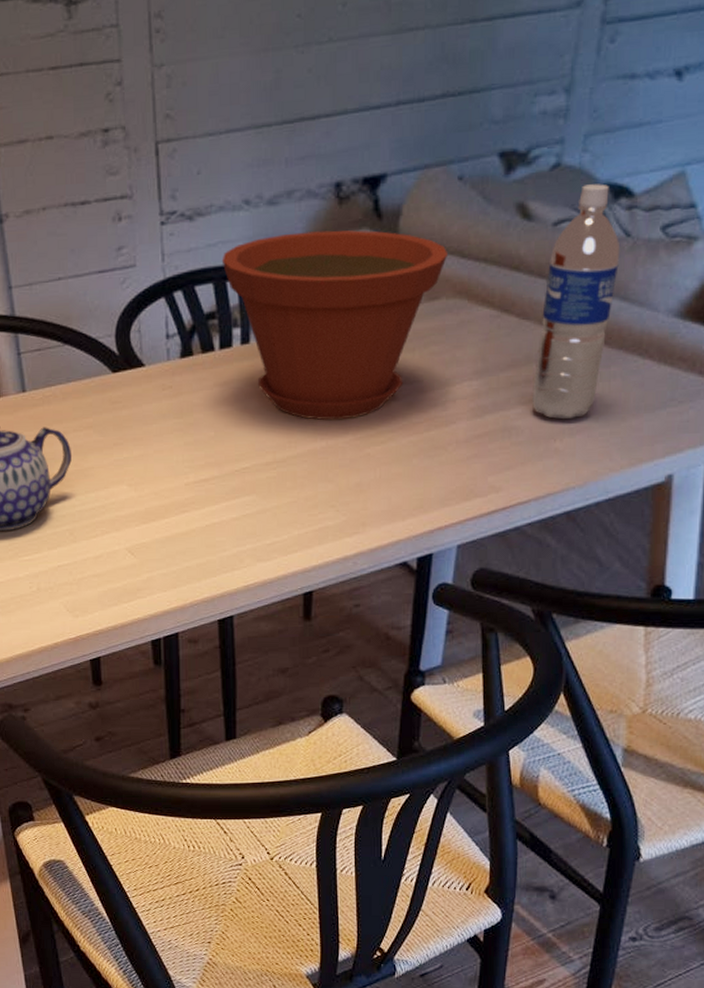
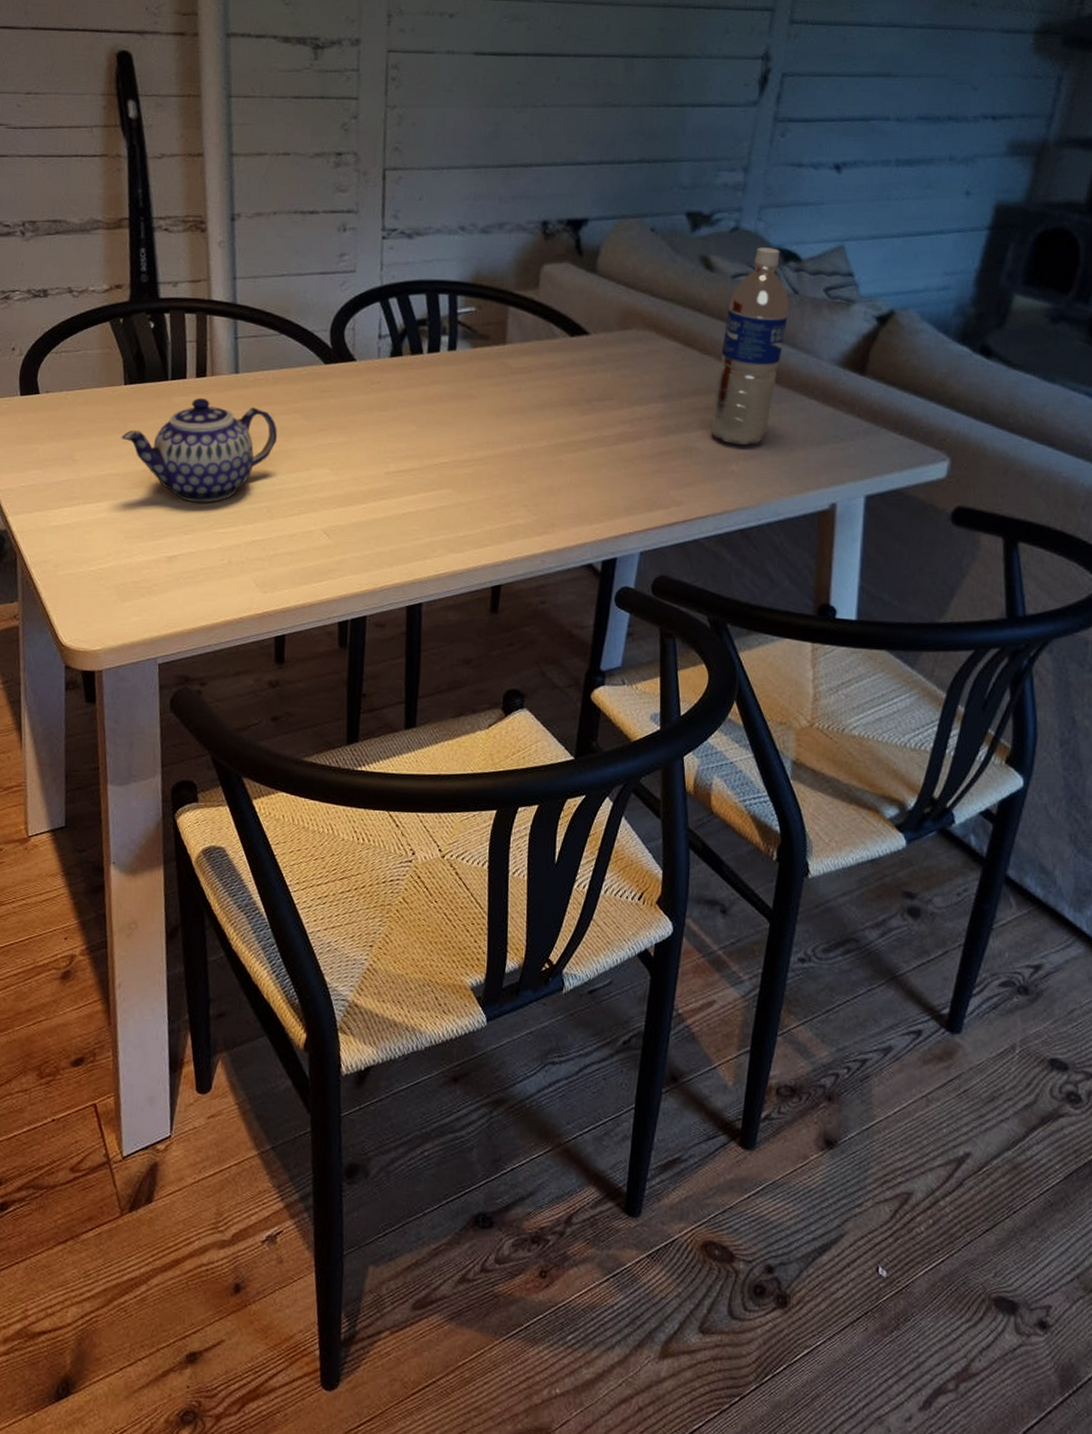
plant pot: present [221,230,447,421] -> none [435,259,639,427]

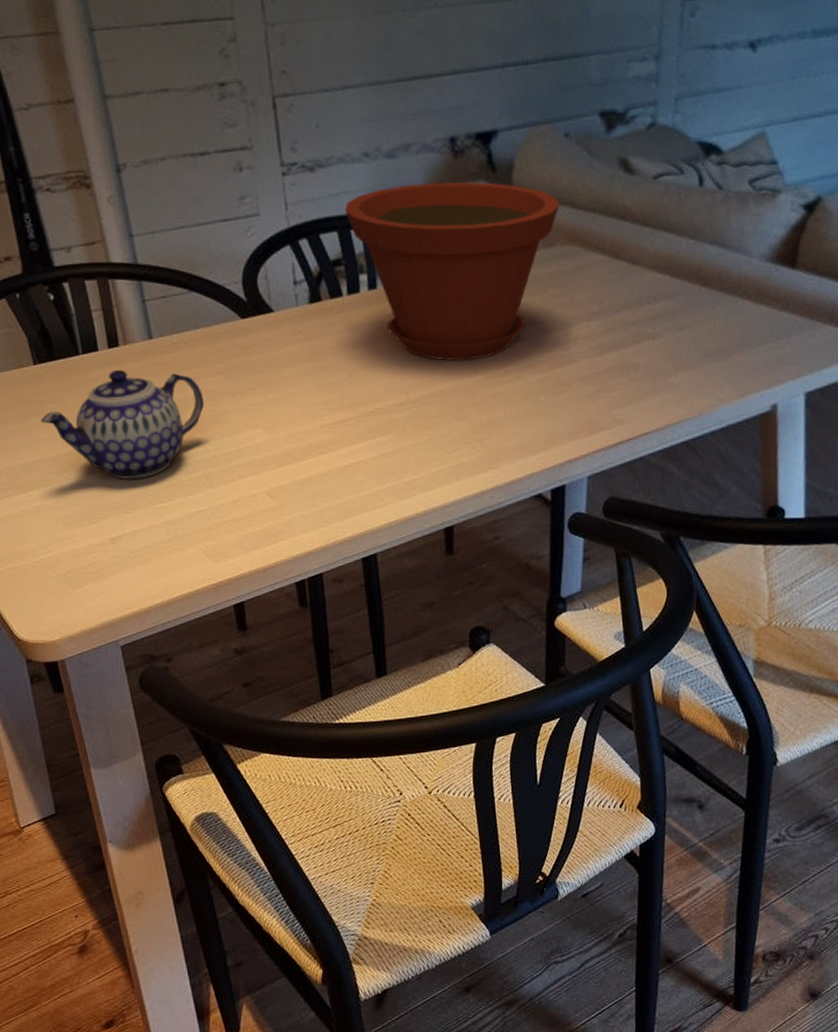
plant pot: none [435,259,639,427] -> present [344,182,559,361]
water bottle: present [711,247,789,446] -> none [646,142,714,356]

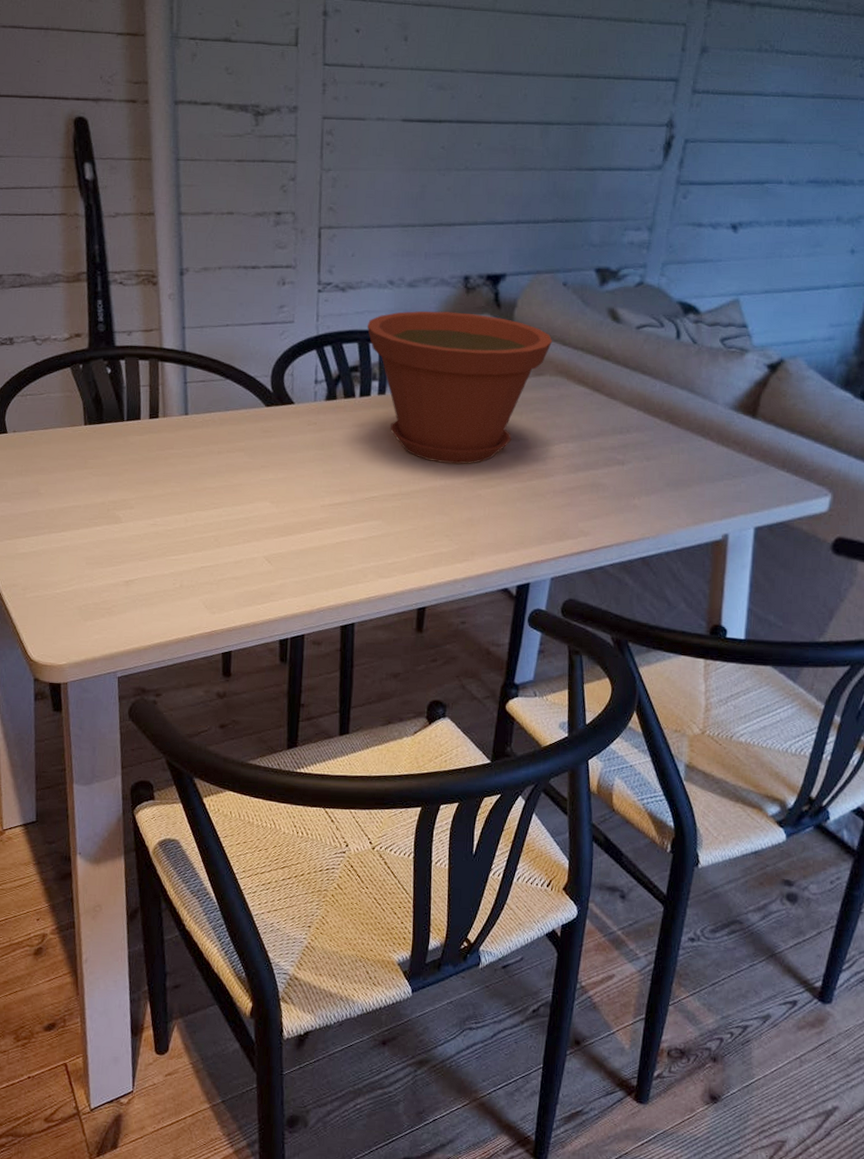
teapot: present [40,369,204,480] -> none [82,437,223,533]

